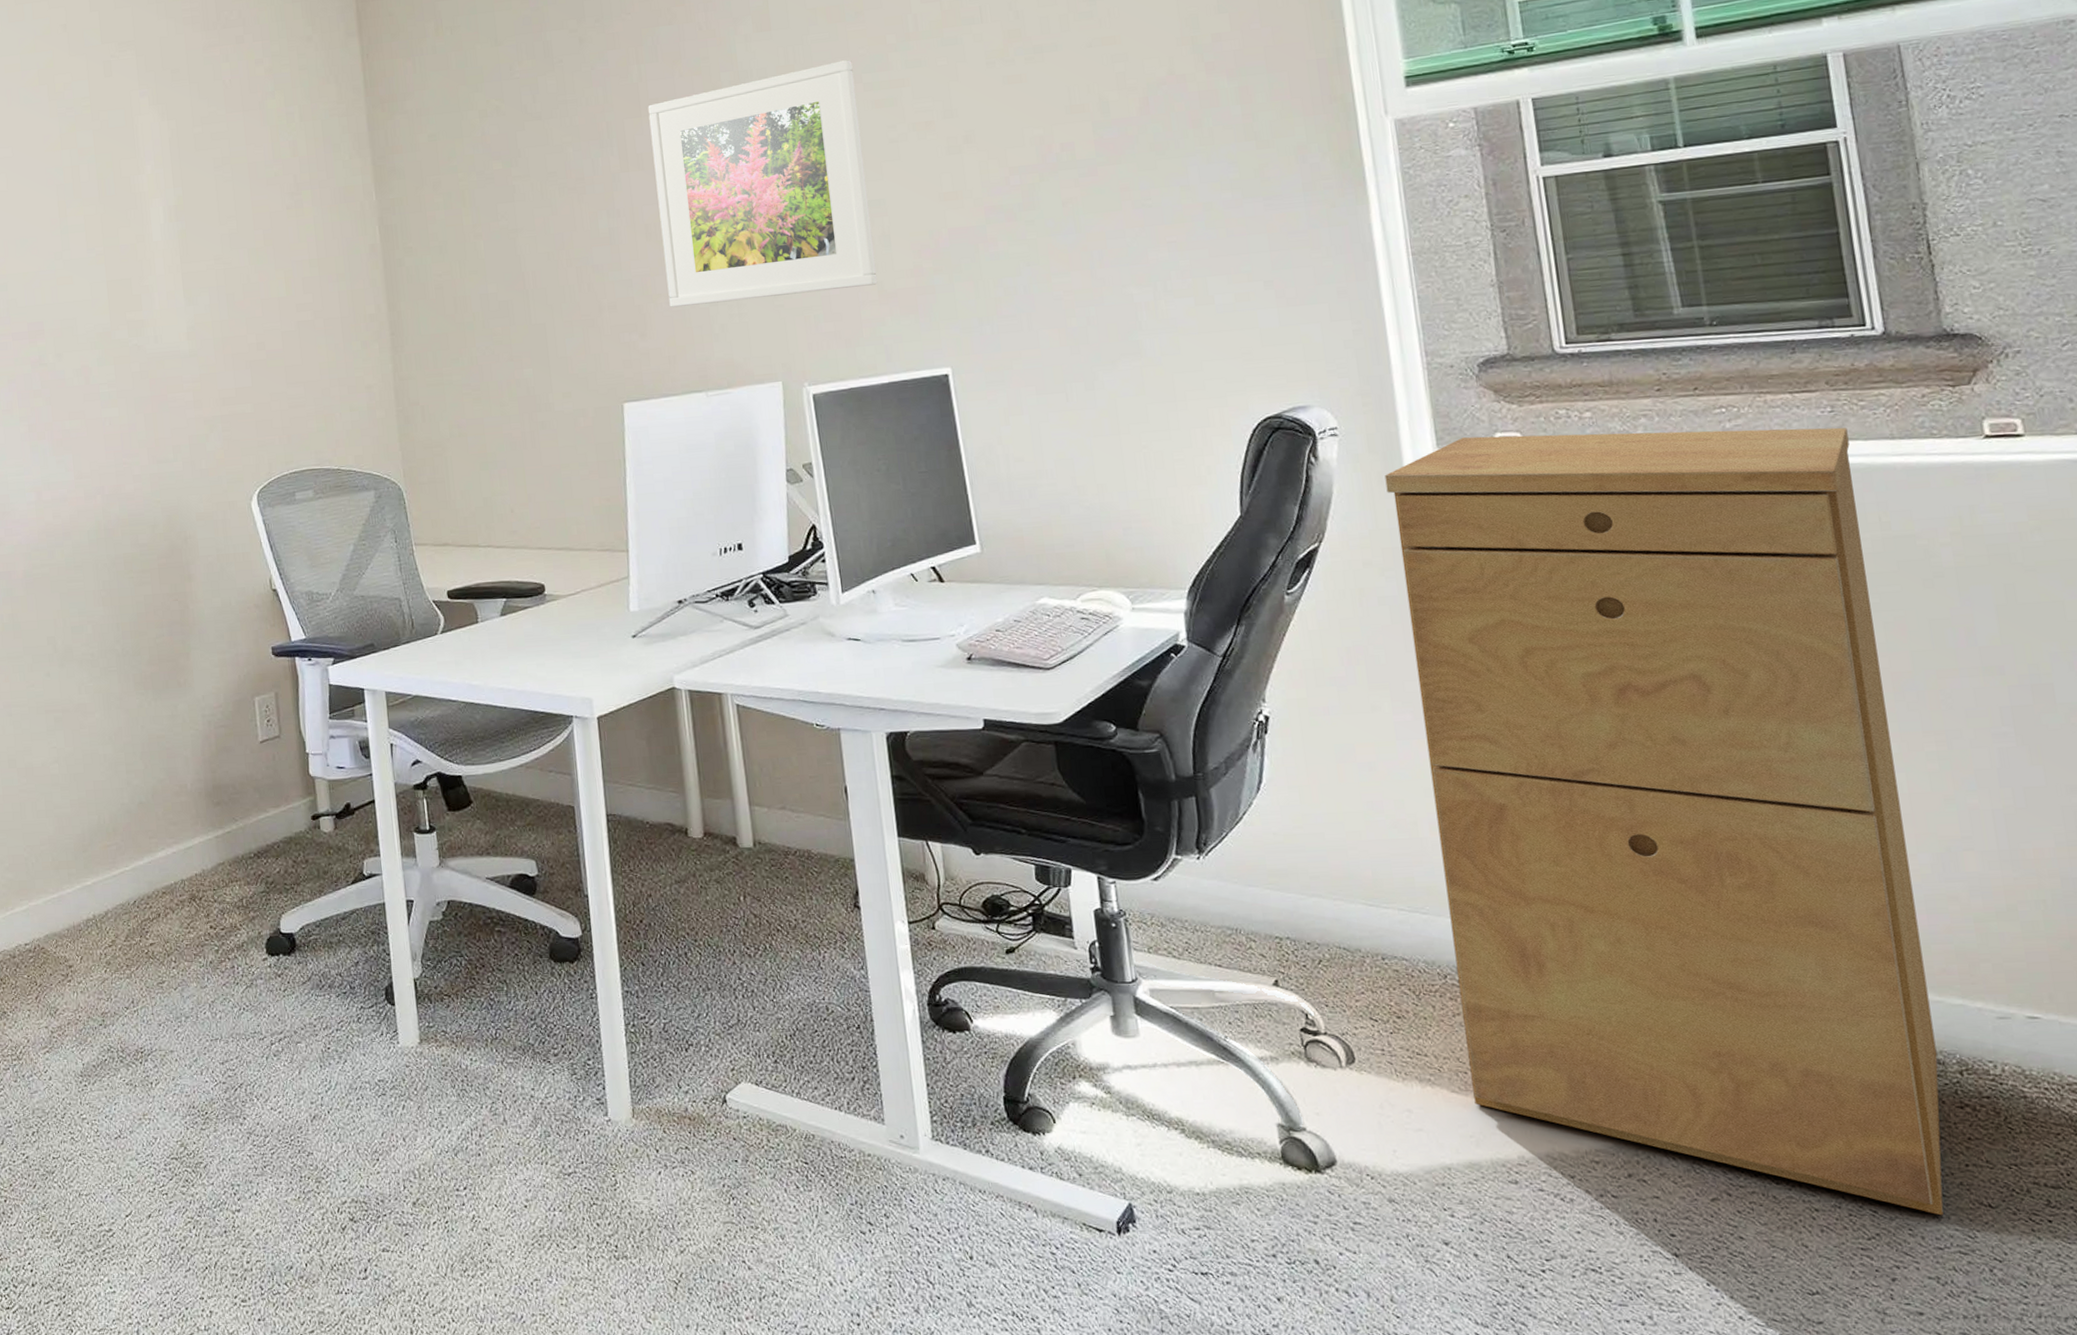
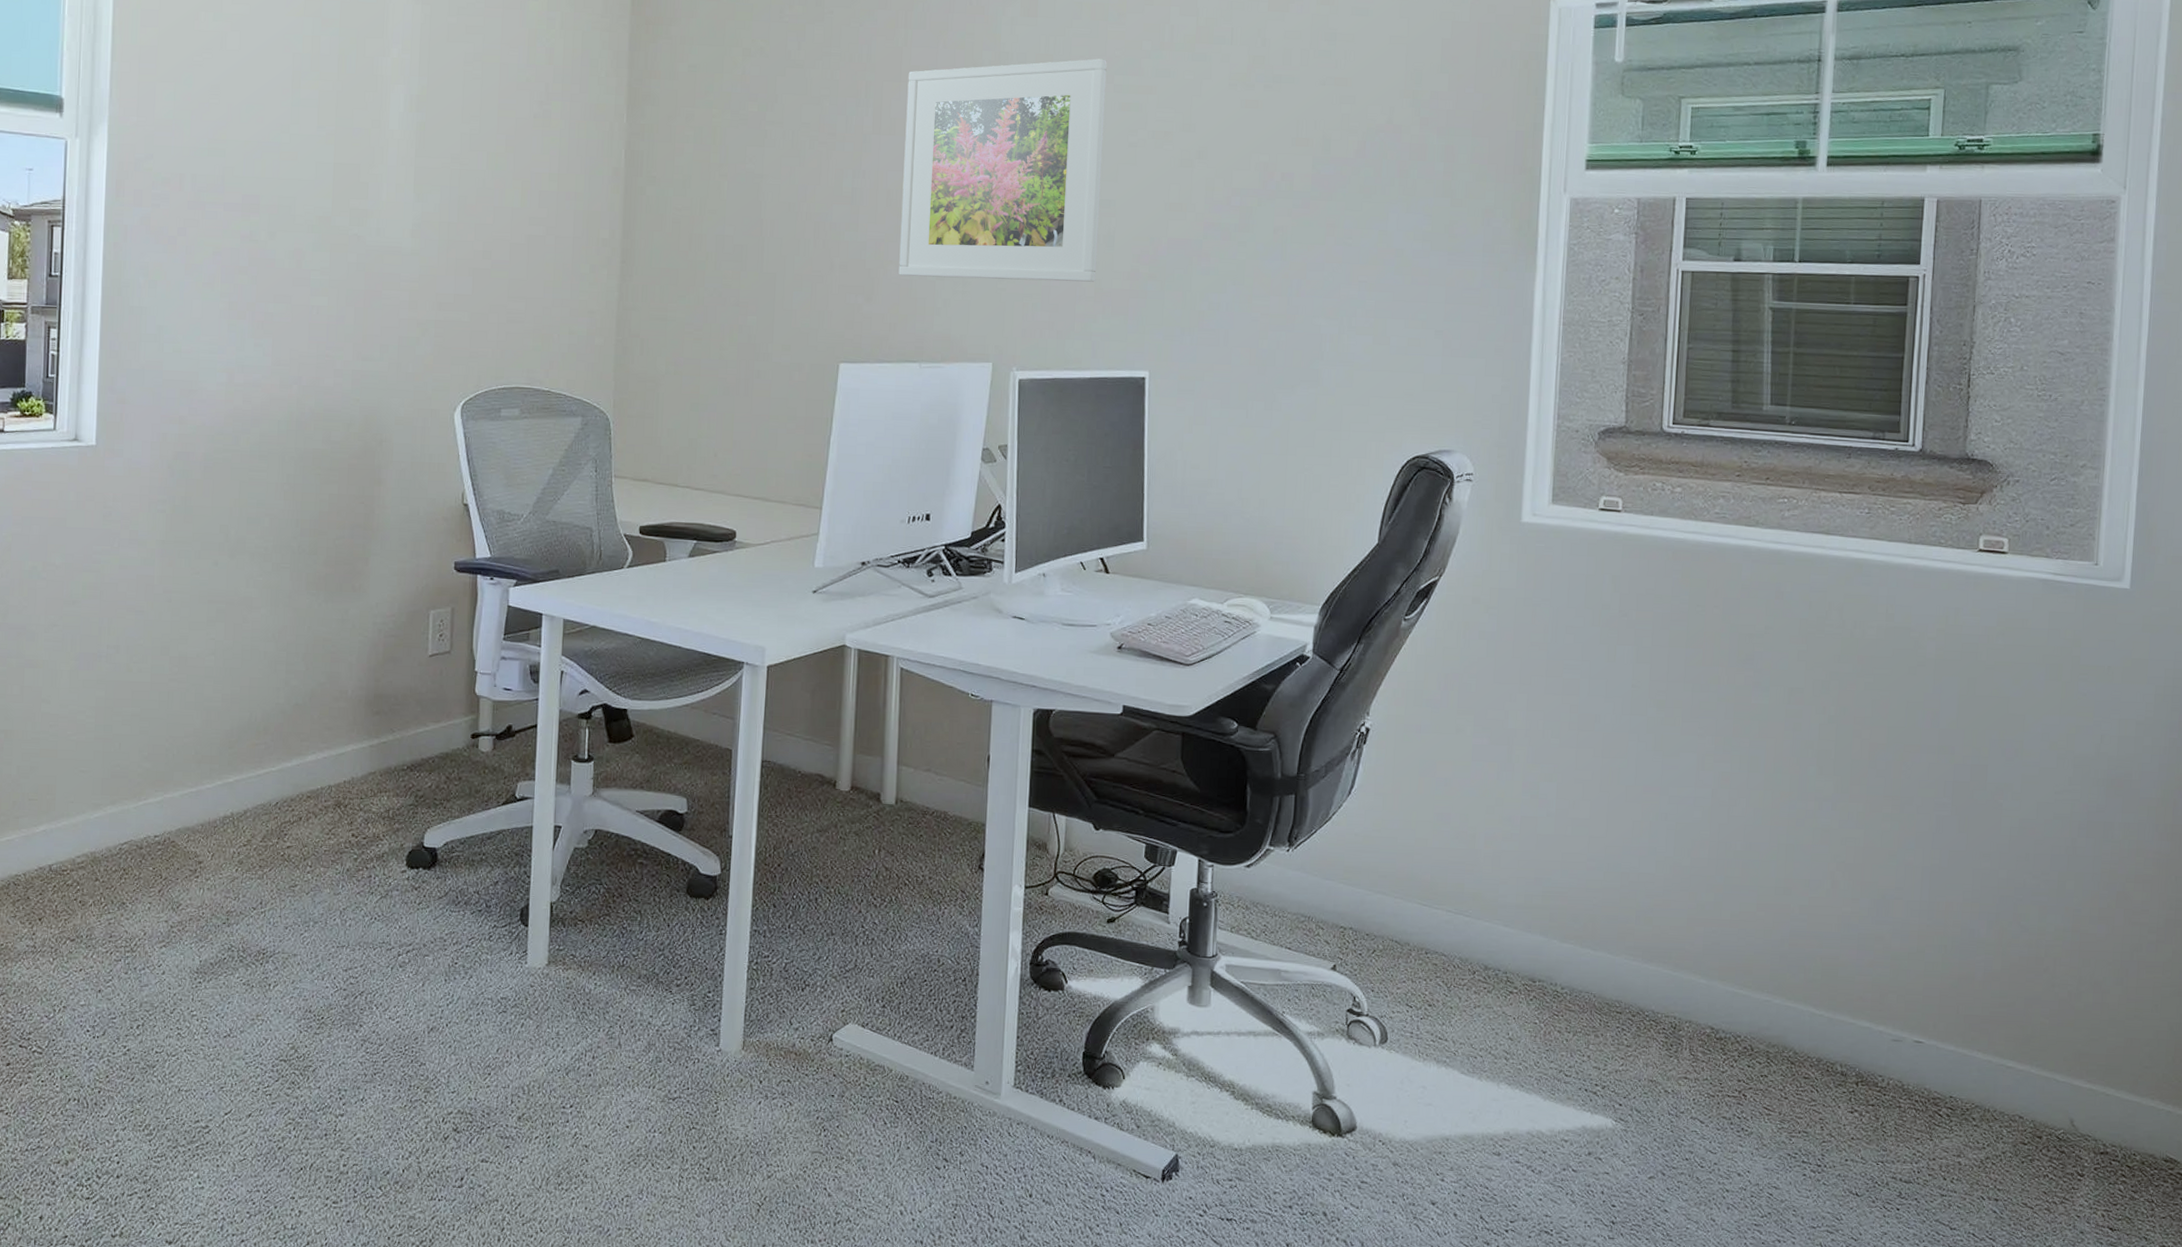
filing cabinet: present [1385,427,1944,1216] -> none [1478,497,1877,1201]

